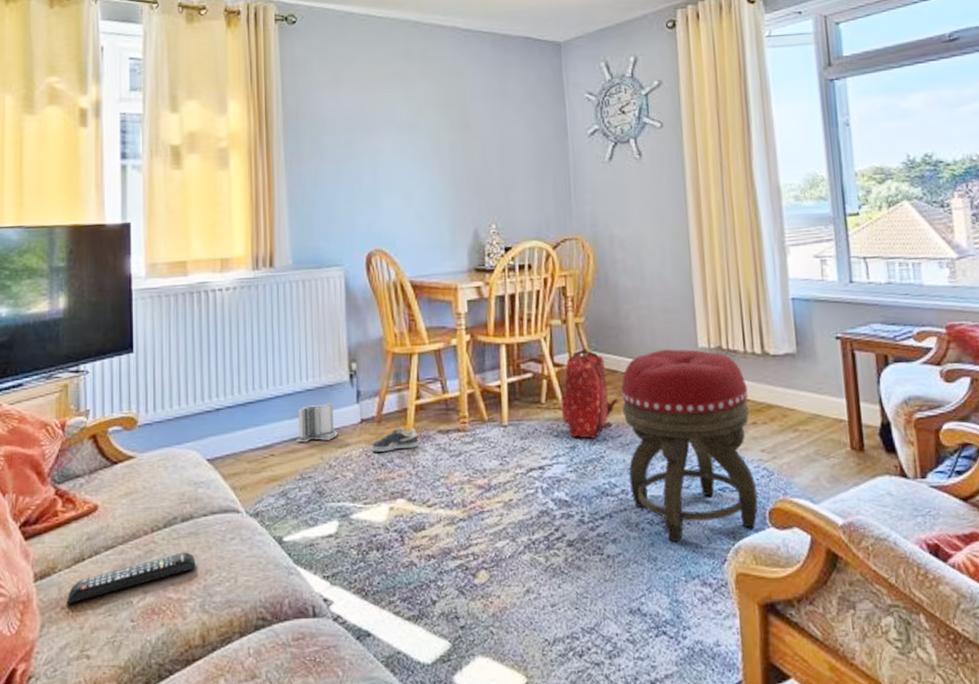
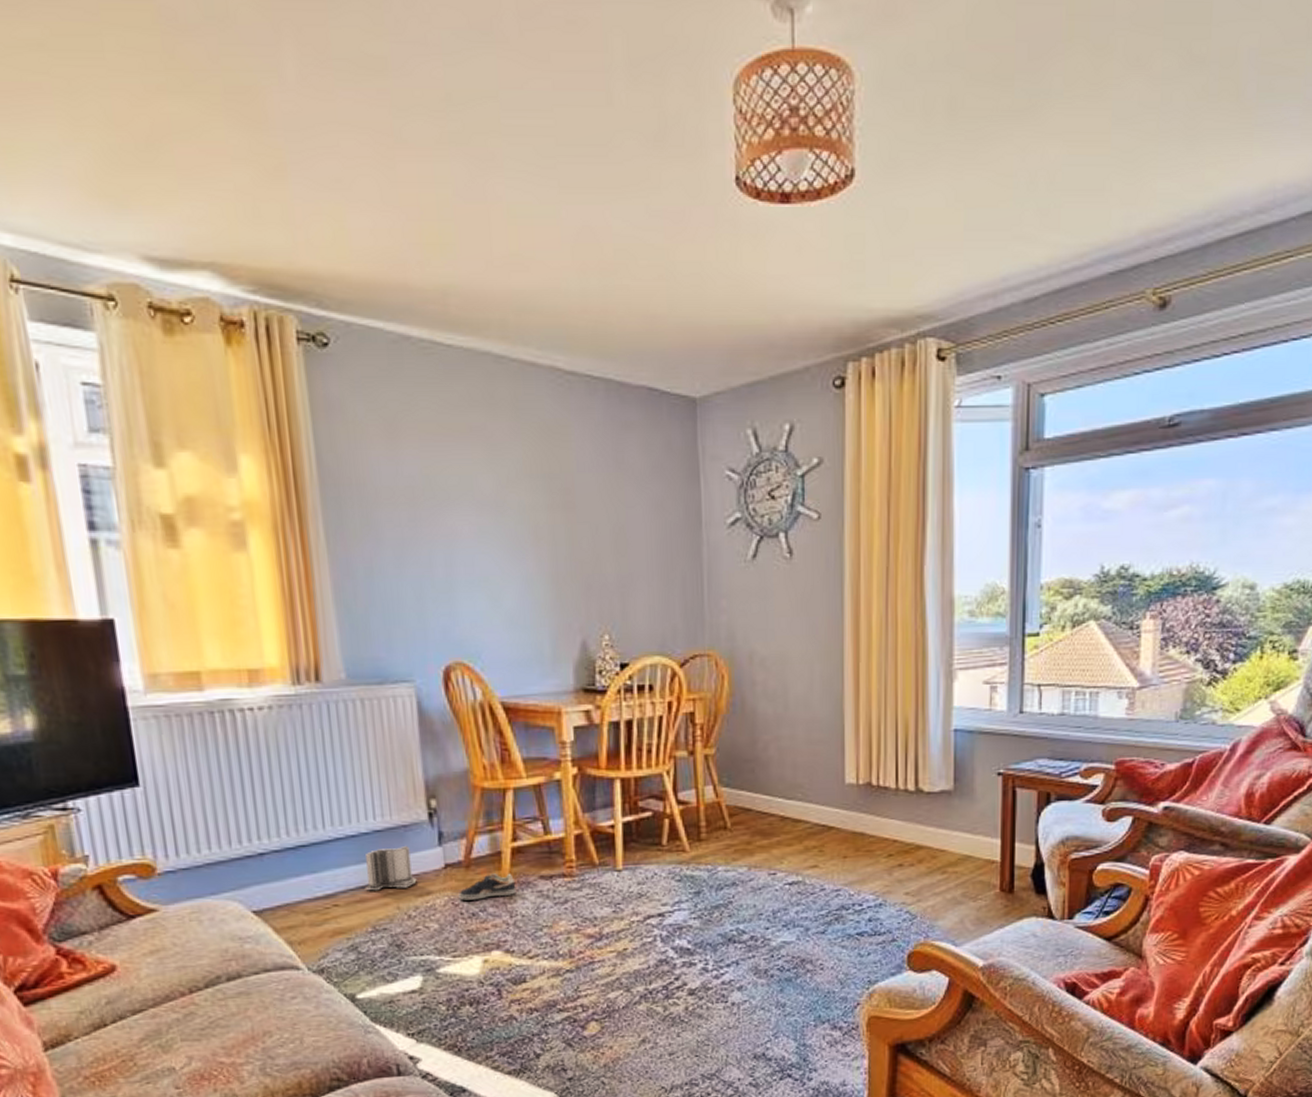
remote control: present [67,552,197,604] -> none [90,1013,252,1074]
backpack: present [561,348,618,439] -> none [685,784,751,883]
footstool: present [621,349,758,543] -> none [755,785,897,989]

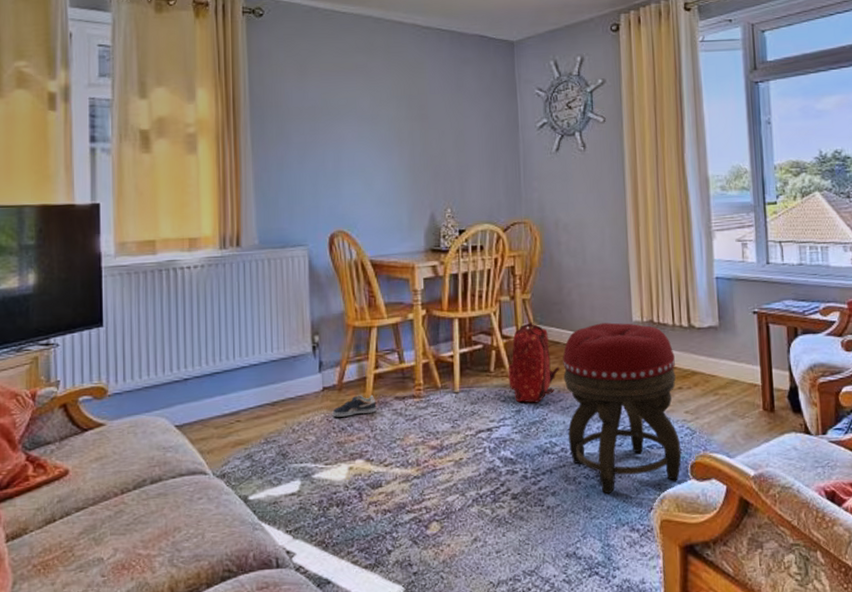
architectural model: present [365,846,417,891] -> none [261,373,301,409]
backpack: none [685,784,751,883] -> present [508,322,560,403]
footstool: none [755,785,897,989] -> present [563,322,682,494]

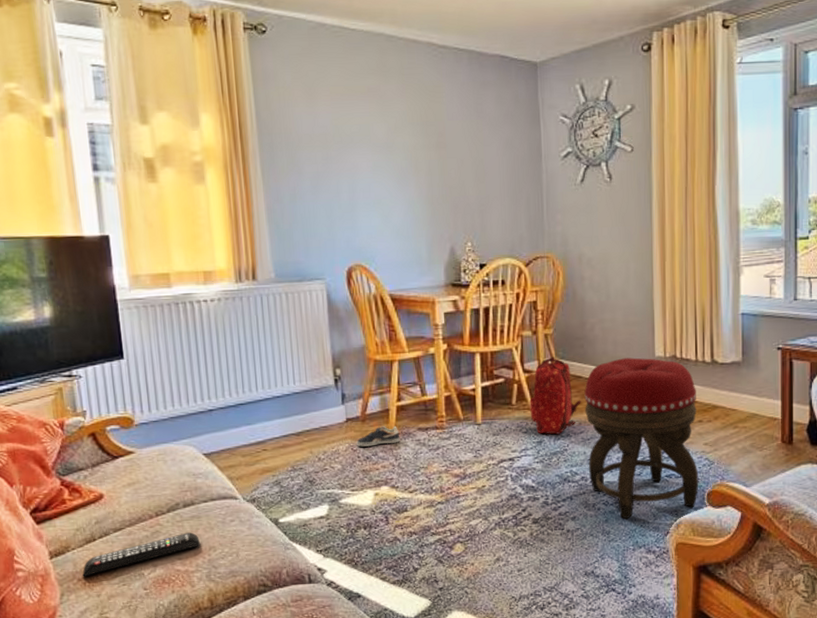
remote control: none [38,511,166,562] -> present [82,532,201,577]

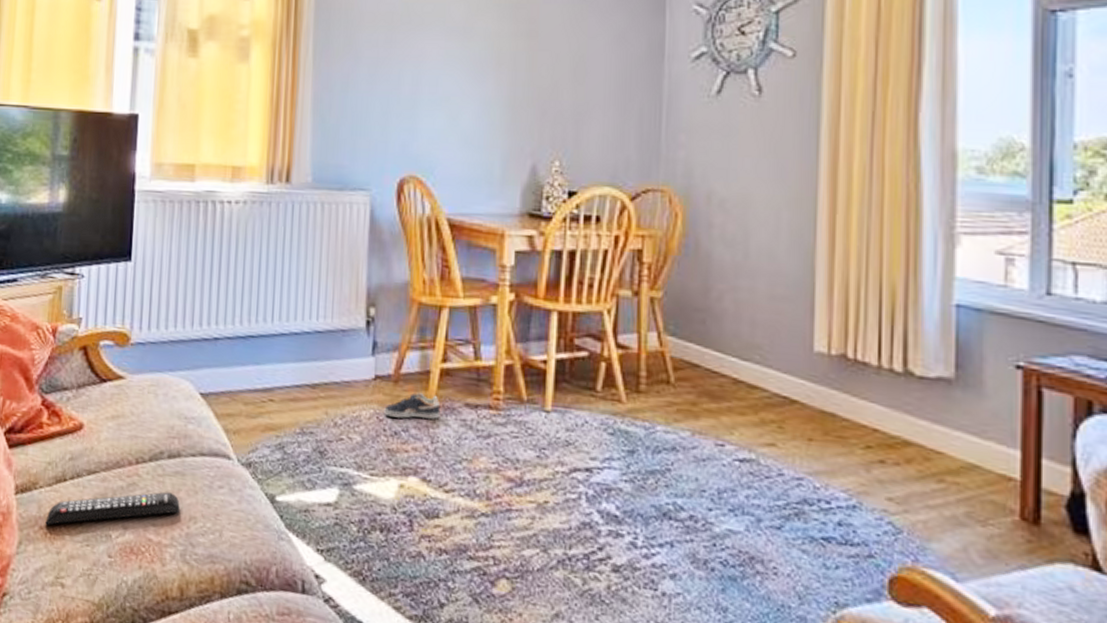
backpack: present [530,357,581,435] -> none [621,330,697,446]
footstool: present [584,357,699,520] -> none [701,347,877,597]

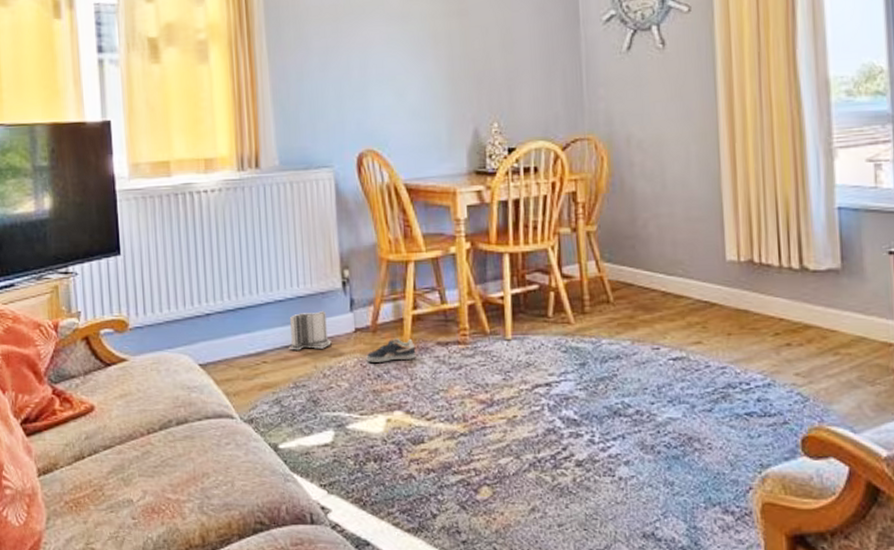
remote control: present [45,491,181,525] -> none [70,455,194,499]
architectural model: none [299,350,347,395] -> present [288,311,331,350]

